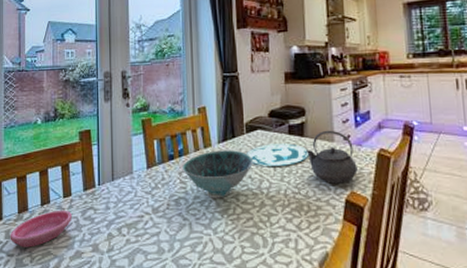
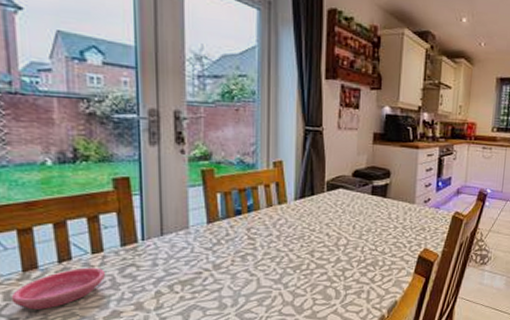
bowl: present [182,150,254,198] -> none [251,207,333,255]
plate: present [247,143,310,166] -> none [326,203,390,225]
teapot: present [305,130,358,184] -> none [386,192,433,242]

